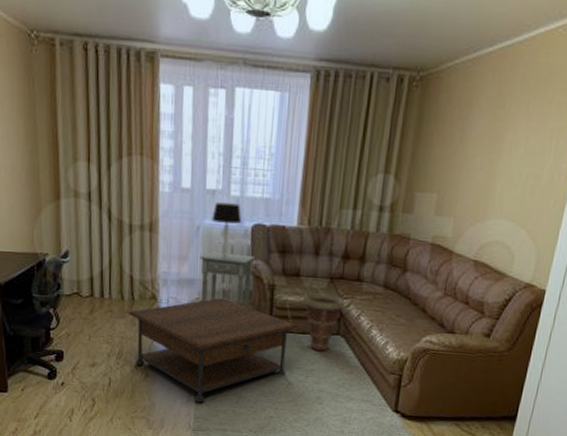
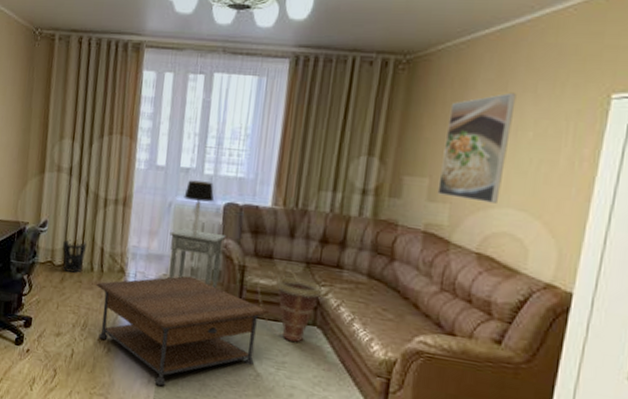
wastebasket: none [88,269,115,303] -> present [62,240,87,273]
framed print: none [444,110,512,215] -> present [437,92,517,203]

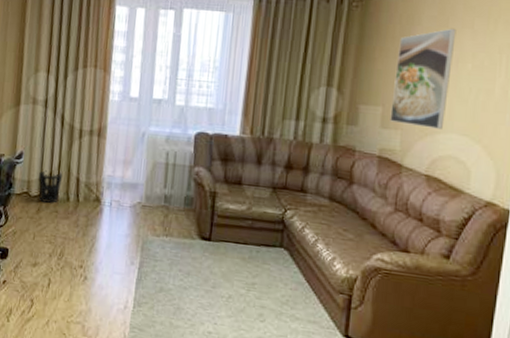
coffee table: present [95,276,270,386] -> none [71,203,240,311]
side table: present [169,228,226,289] -> none [143,157,198,215]
table lamp: present [184,180,215,236] -> none [156,111,186,164]
basket: present [257,269,321,343] -> none [227,194,287,265]

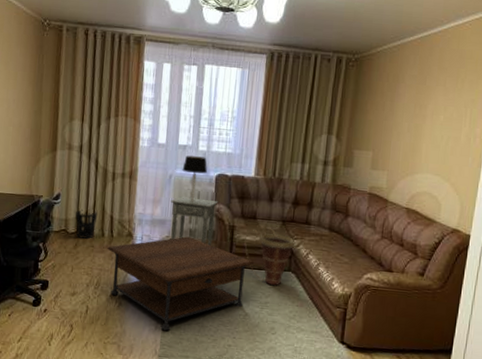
coffee table: none [71,203,240,311] -> present [106,236,255,330]
side table: none [143,157,198,215] -> present [171,196,218,246]
table lamp: none [156,111,186,164] -> present [182,155,208,202]
basket: none [227,194,287,265] -> present [244,227,294,286]
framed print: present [390,28,456,129] -> none [378,85,432,170]

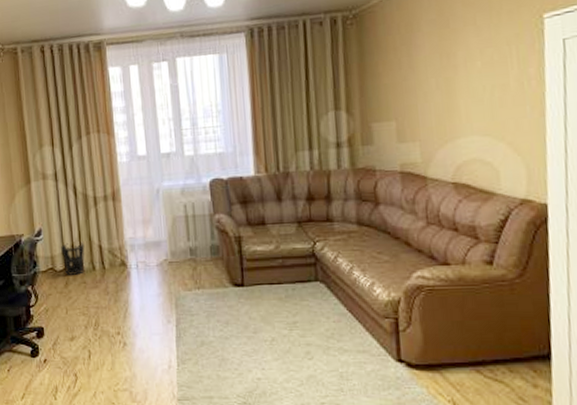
coffee table: present [106,236,255,330] -> none [100,256,273,369]
side table: present [171,196,218,246] -> none [163,210,218,264]
table lamp: present [182,155,208,202] -> none [169,162,200,217]
basket: present [244,227,294,286] -> none [256,232,317,301]

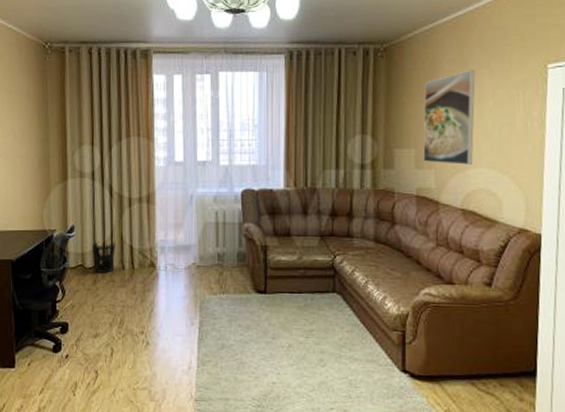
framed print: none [401,28,463,135] -> present [423,69,475,165]

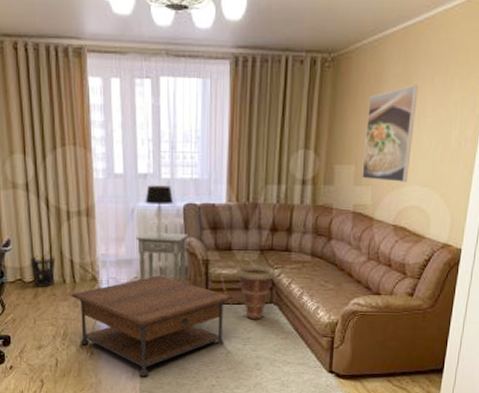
coffee table: none [128,262,294,370] -> present [70,275,234,376]
side table: none [194,218,247,270] -> present [136,232,189,284]
table lamp: none [203,172,232,223] -> present [145,185,174,238]
basket: none [280,244,336,311] -> present [221,258,275,320]

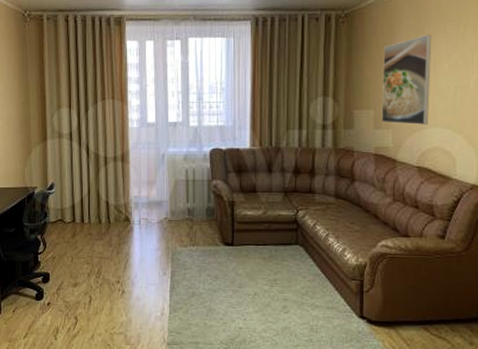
wastebasket: present [29,256,56,287] -> none [70,198,93,227]
coffee table: present [70,275,234,376] -> none [105,216,259,316]
side table: present [136,232,189,284] -> none [166,176,215,224]
table lamp: present [145,185,174,238] -> none [174,132,201,181]
basket: present [221,258,275,320] -> none [246,200,299,262]

